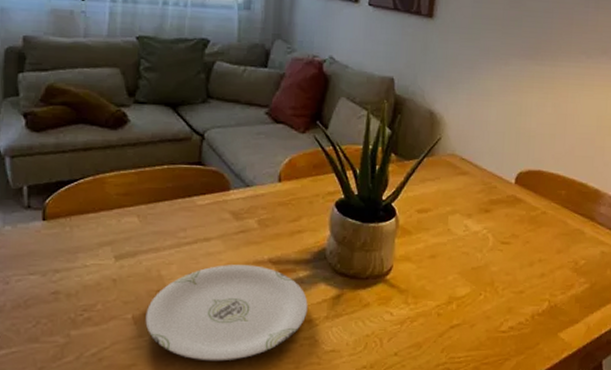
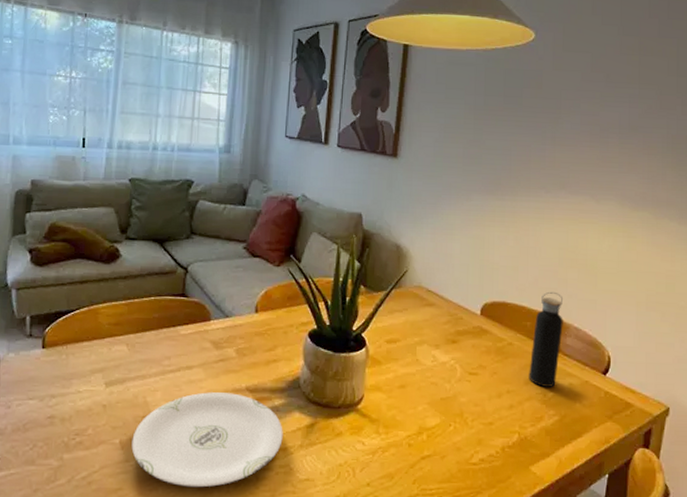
water bottle: none [561,160,599,255] -> present [529,291,563,387]

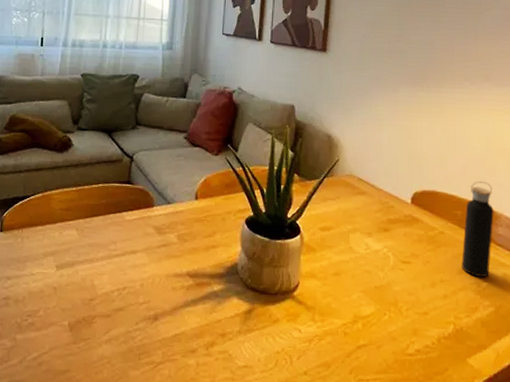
plate: present [131,392,283,488] -> none [79,276,222,372]

